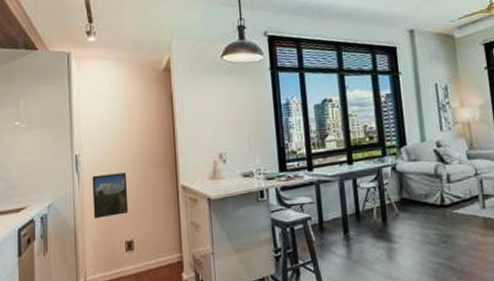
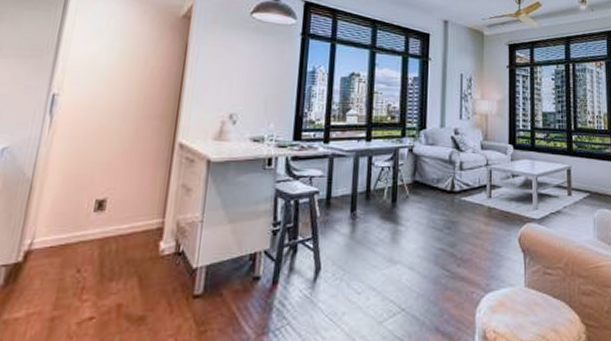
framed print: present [92,172,129,219] -> none [60,120,115,170]

